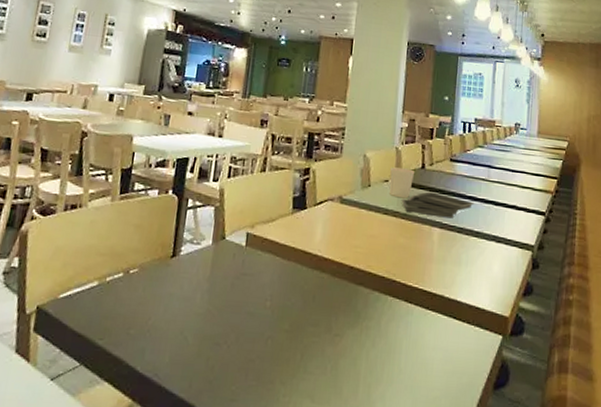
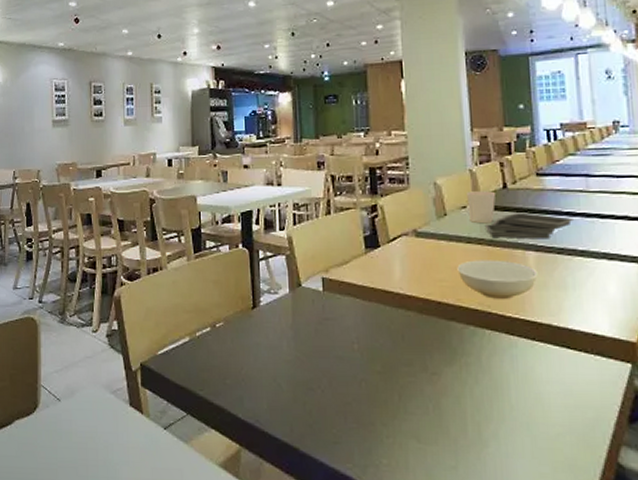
bowl: none [372,230,439,269] -> present [457,259,538,299]

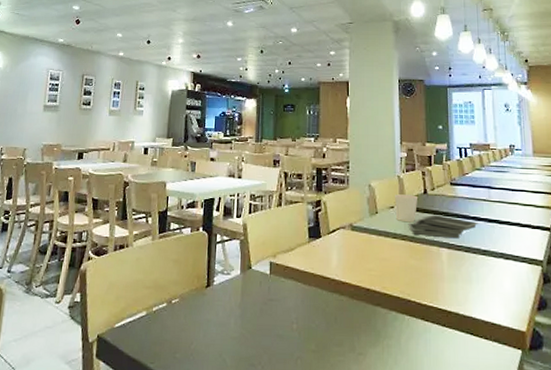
bowl: present [457,259,538,299] -> none [384,253,449,289]

